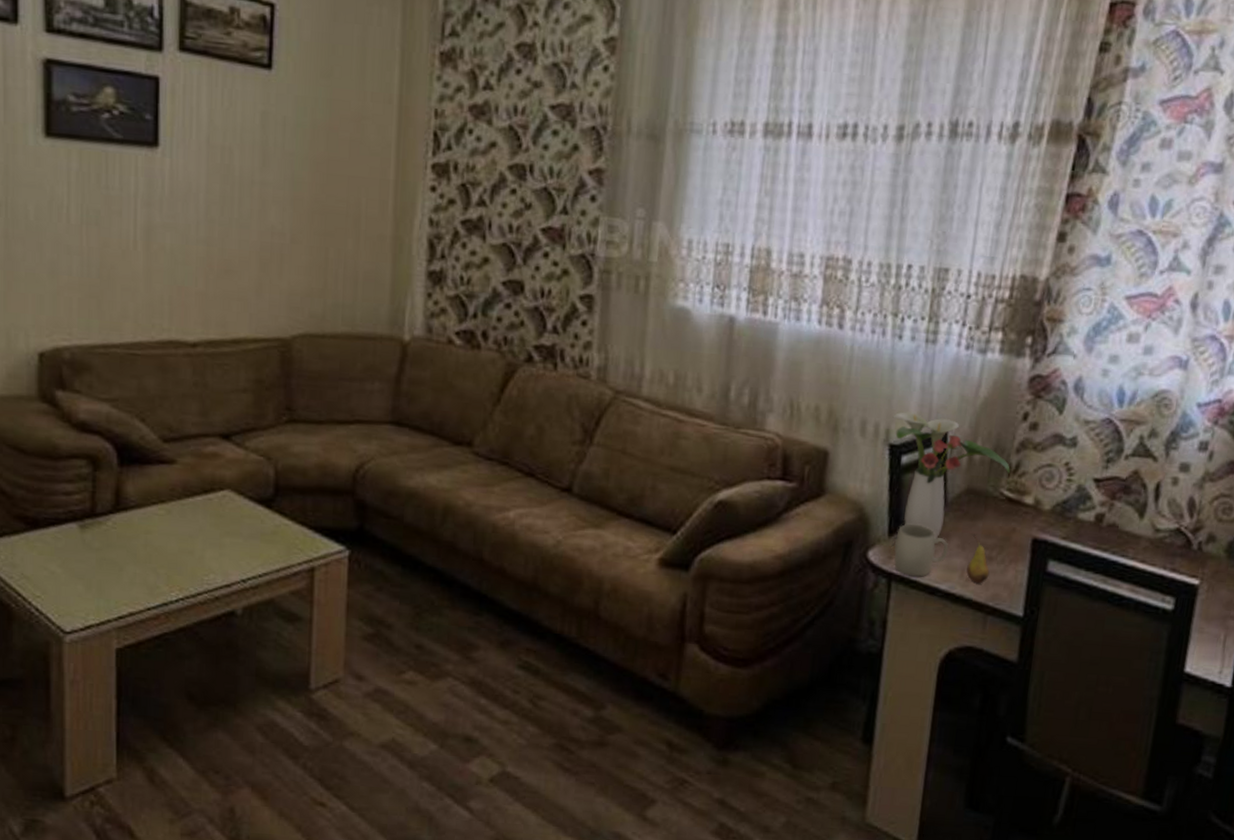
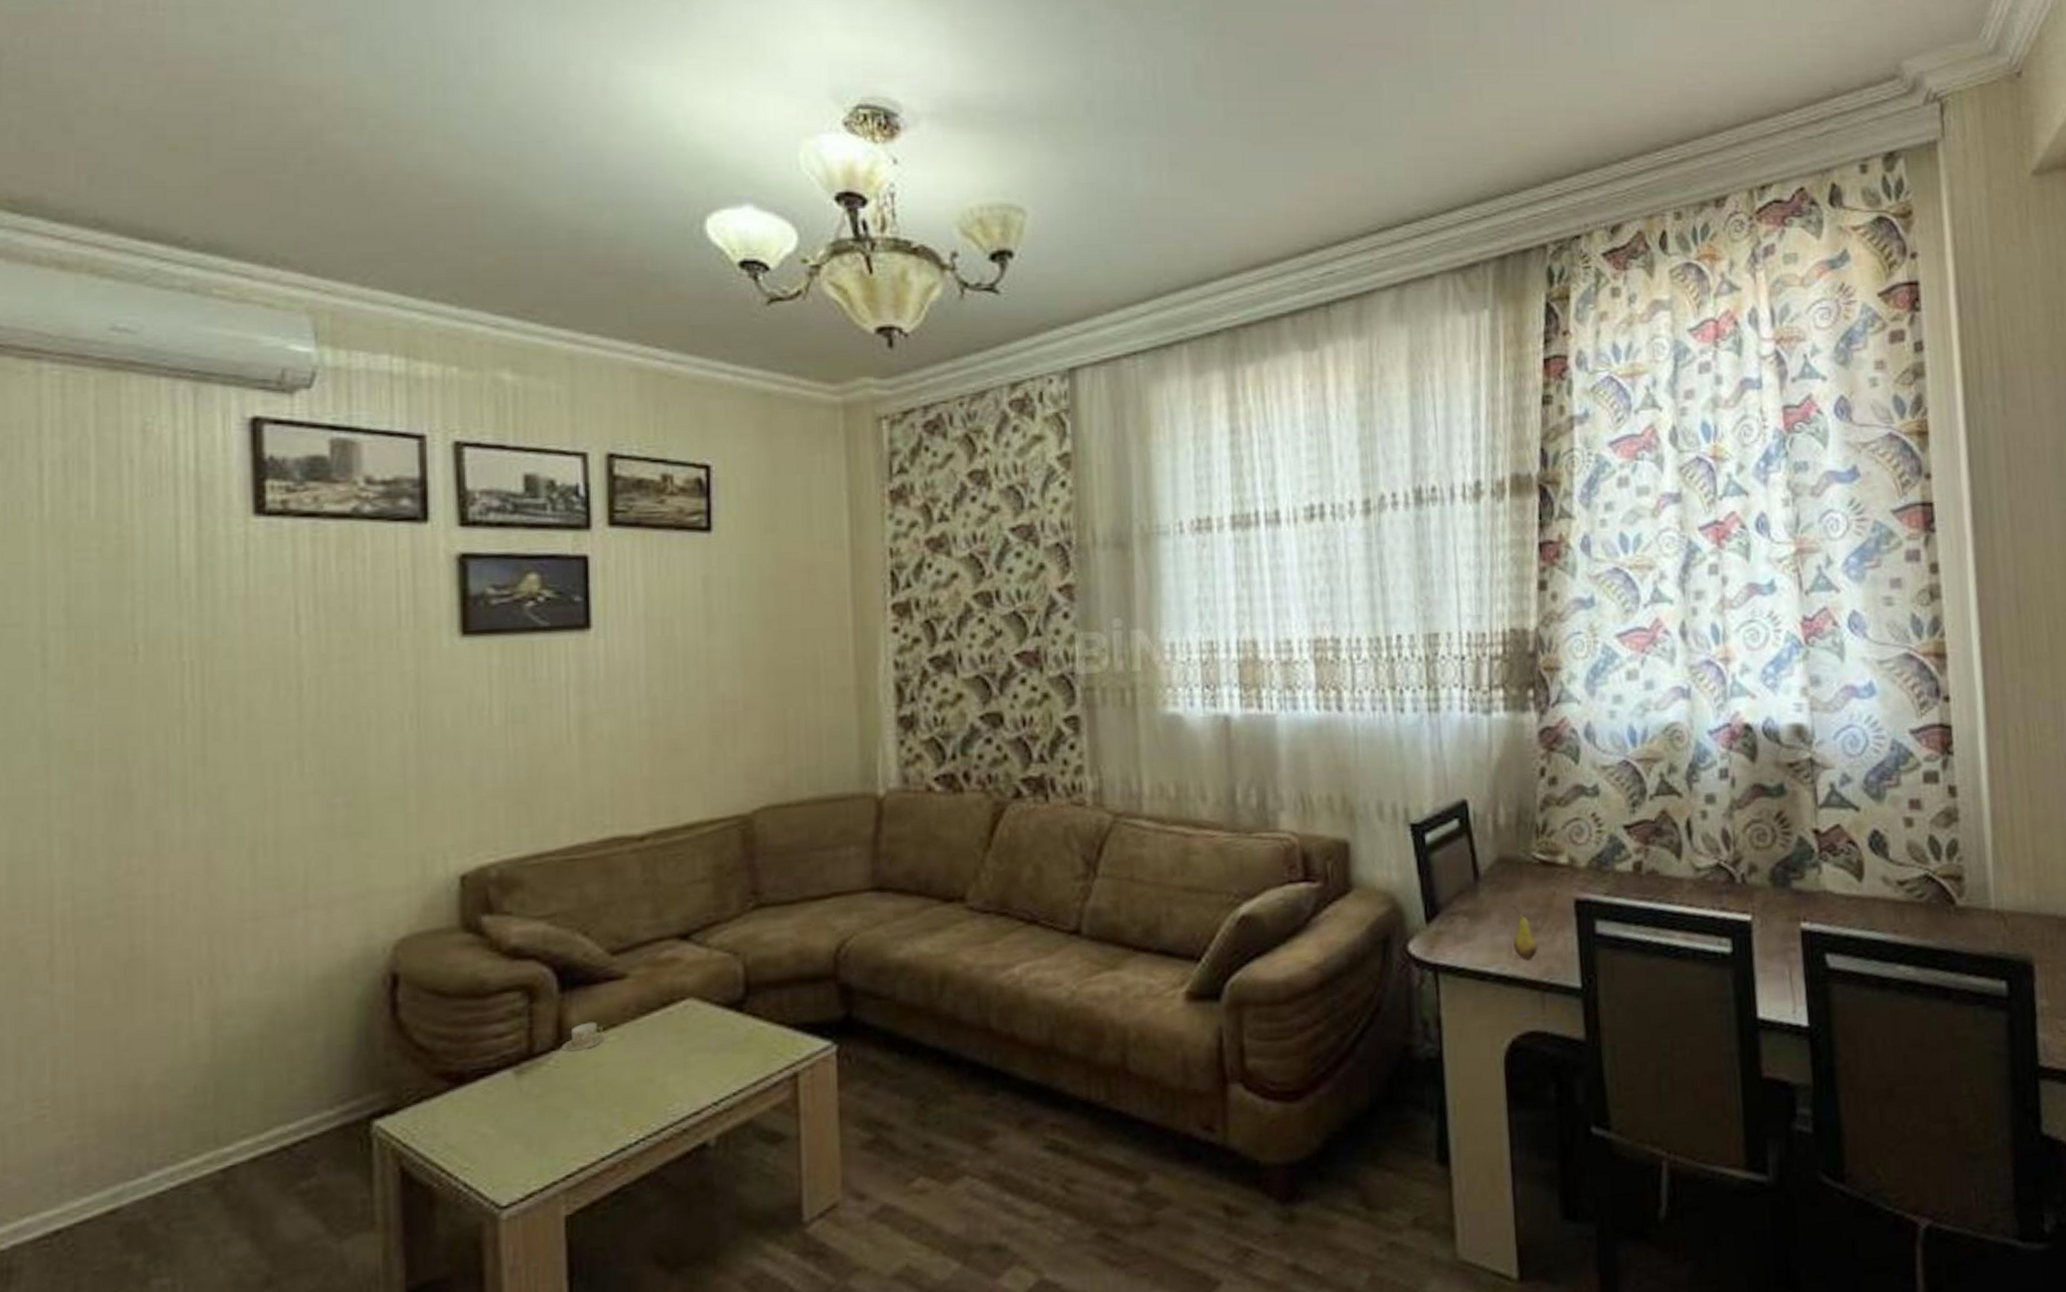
teacup: none [118,495,157,518] -> present [561,1022,608,1052]
flower arrangement: present [892,412,1010,540] -> none [1408,786,1538,919]
mug: present [893,524,949,577] -> none [1433,905,1491,964]

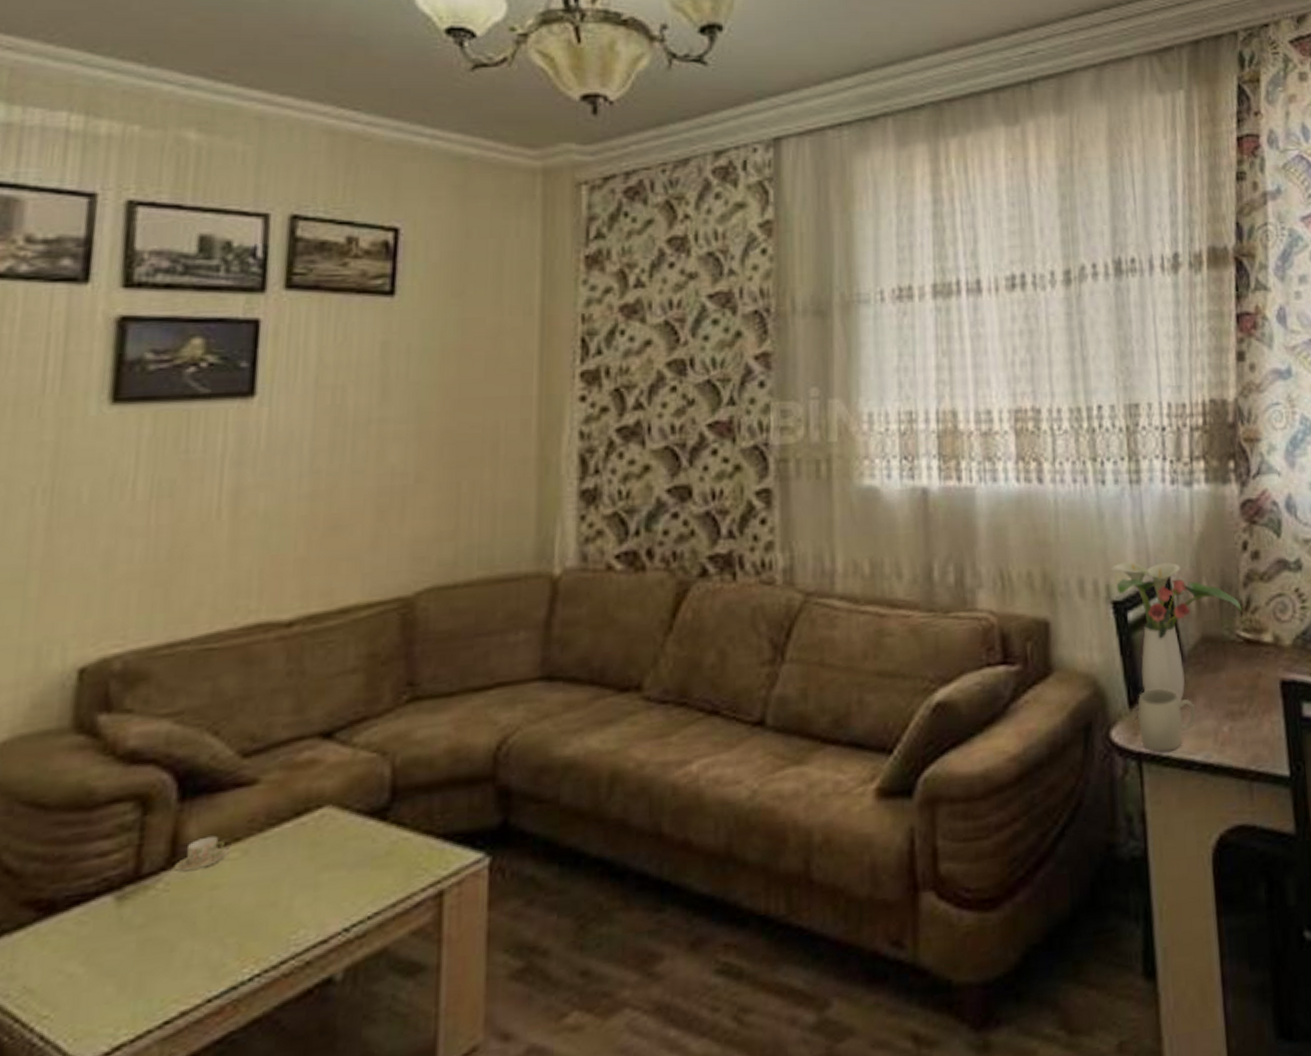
flower arrangement: none [1408,786,1538,919] -> present [1110,561,1242,703]
mug: none [1433,905,1491,964] -> present [1136,688,1196,752]
fruit: present [1513,906,1538,960] -> none [1218,689,1245,746]

